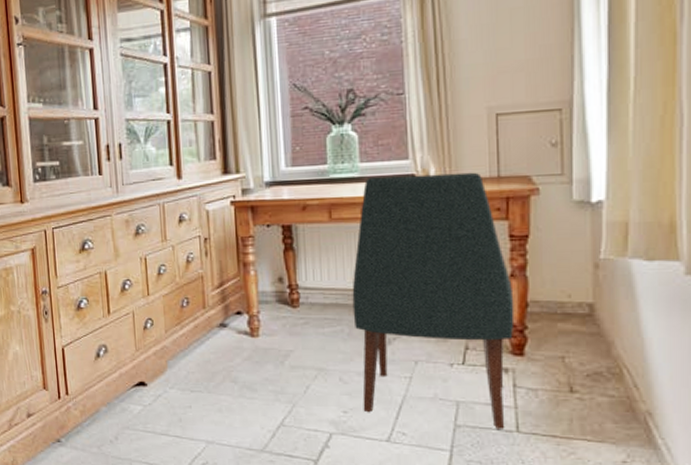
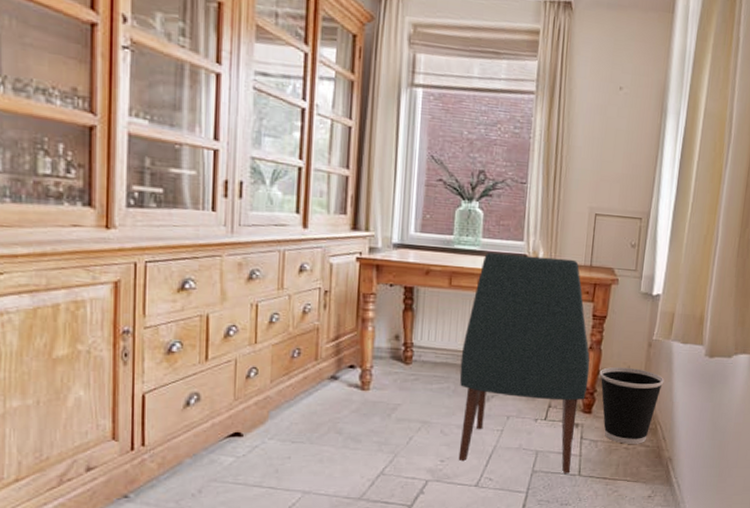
wastebasket: none [528,296,625,393] -> present [599,366,664,444]

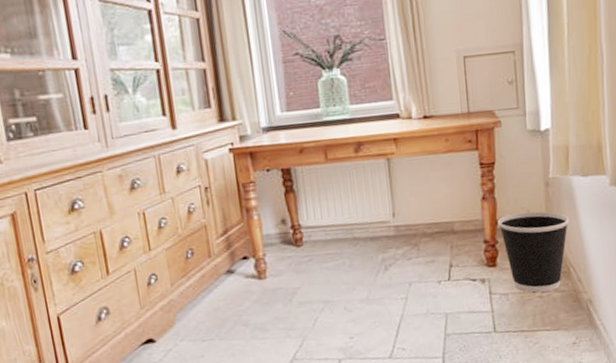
chair: present [458,252,591,473] -> none [350,109,488,336]

